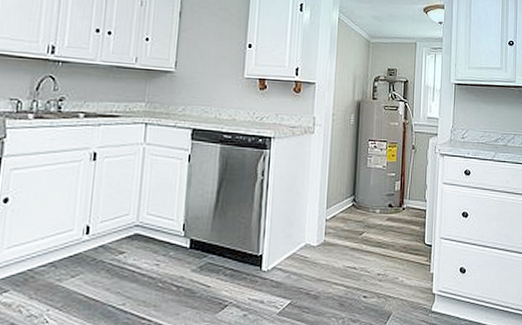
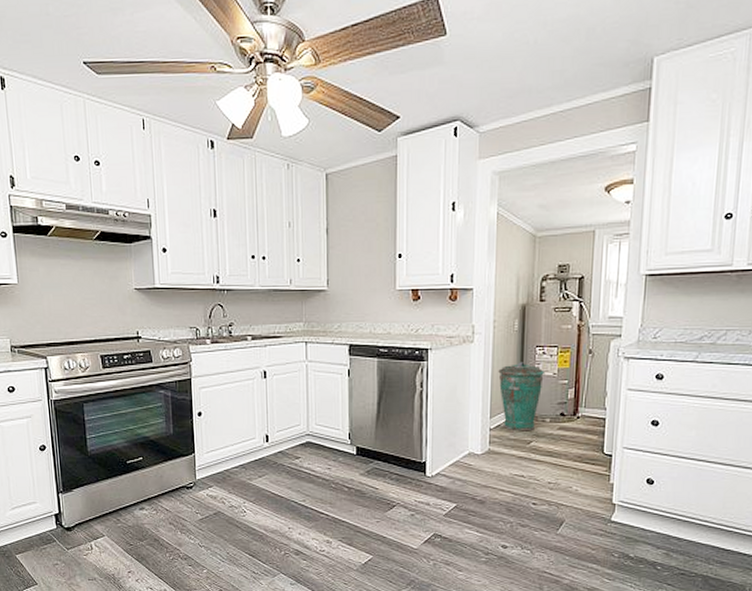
trash can: none [335,154,375,222] -> present [498,362,544,431]

